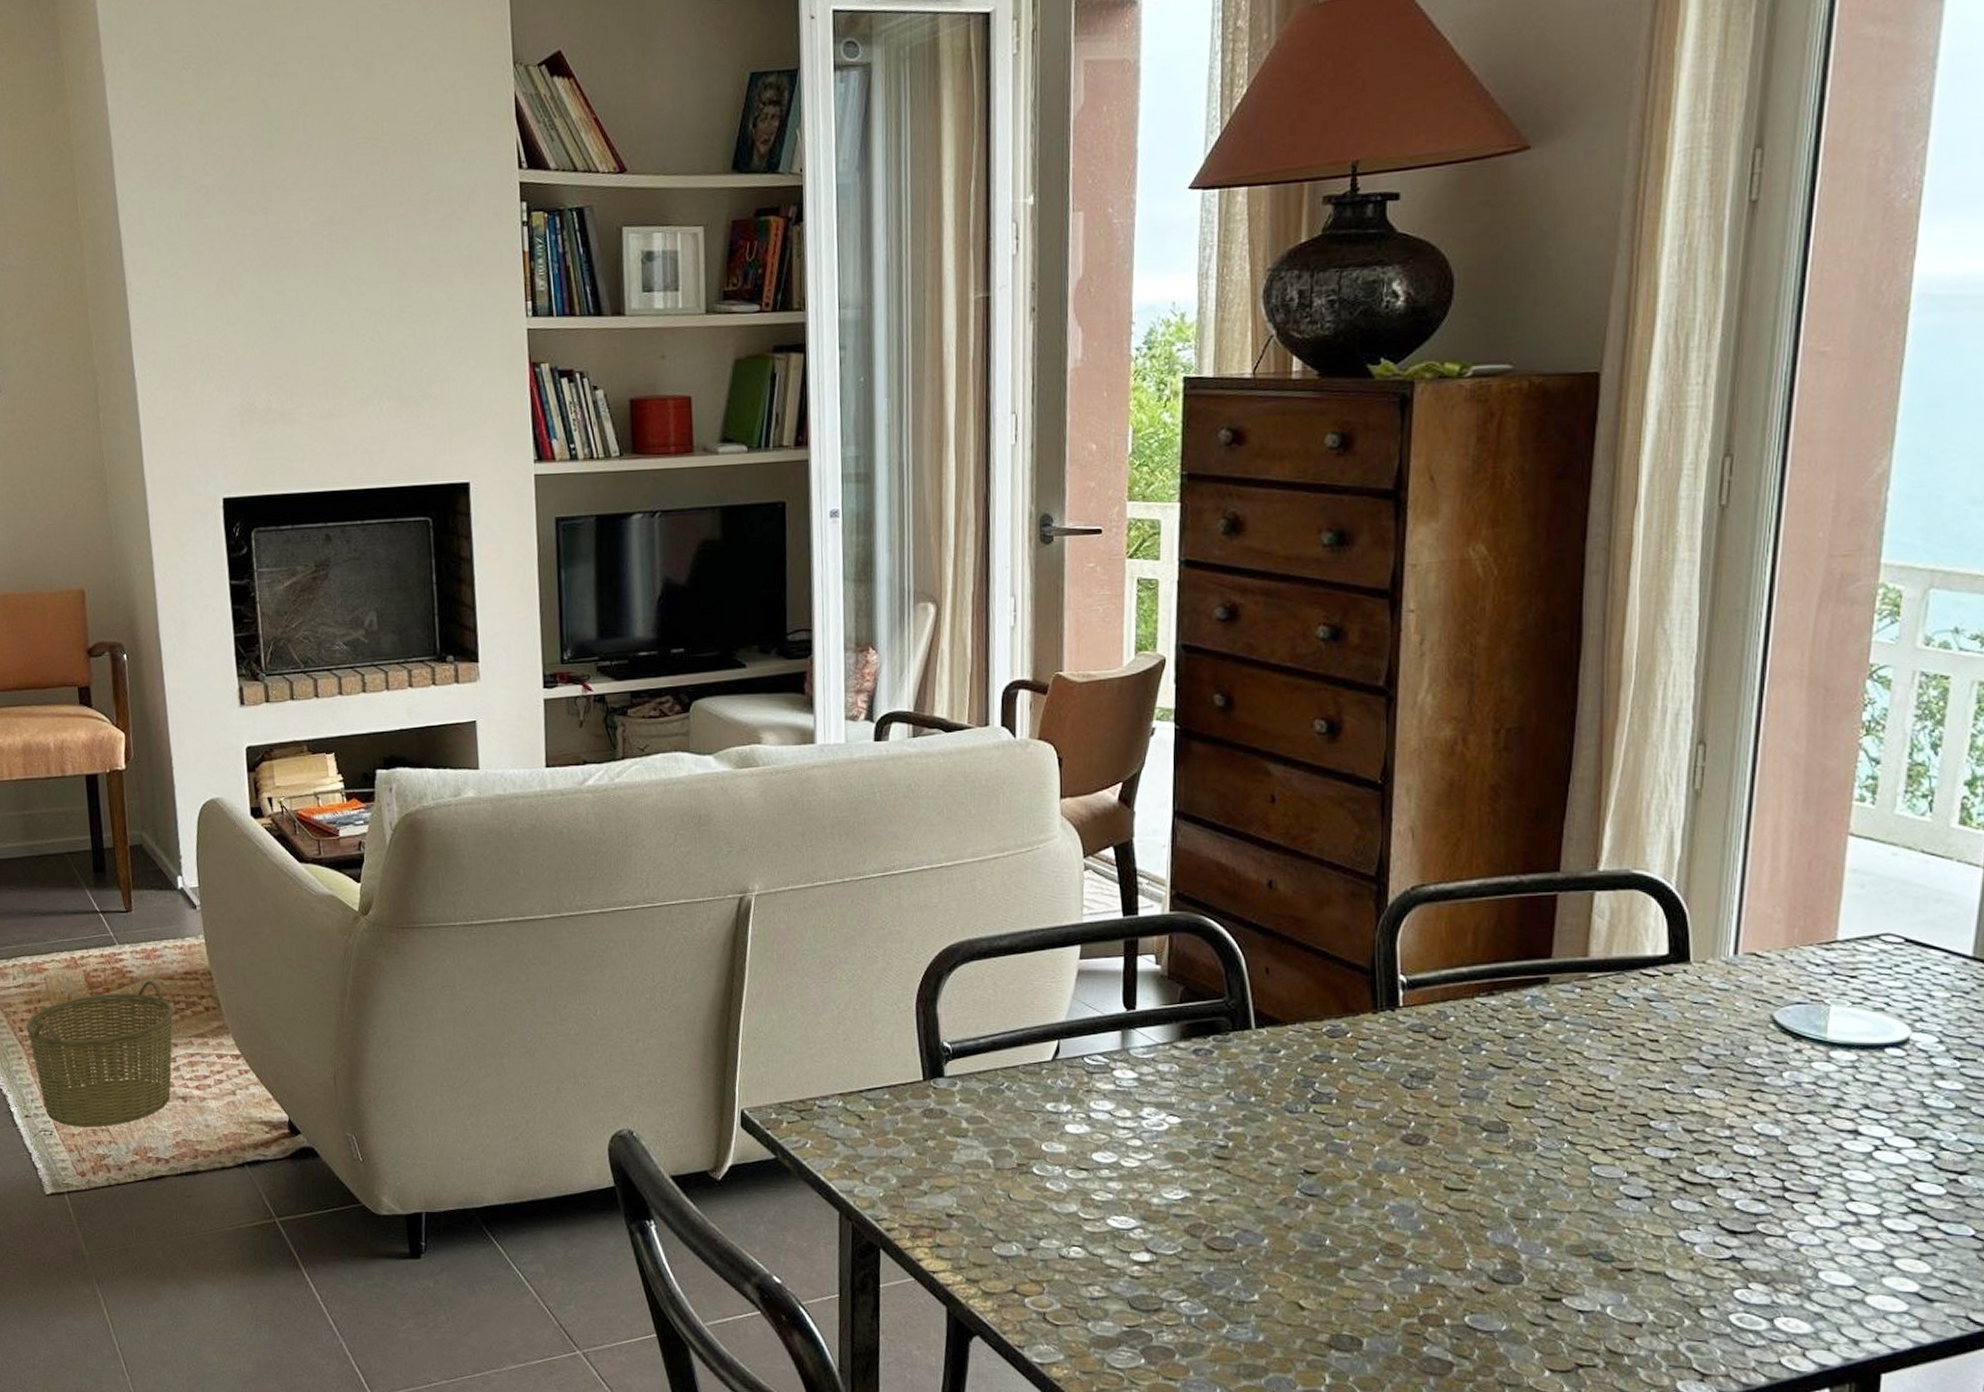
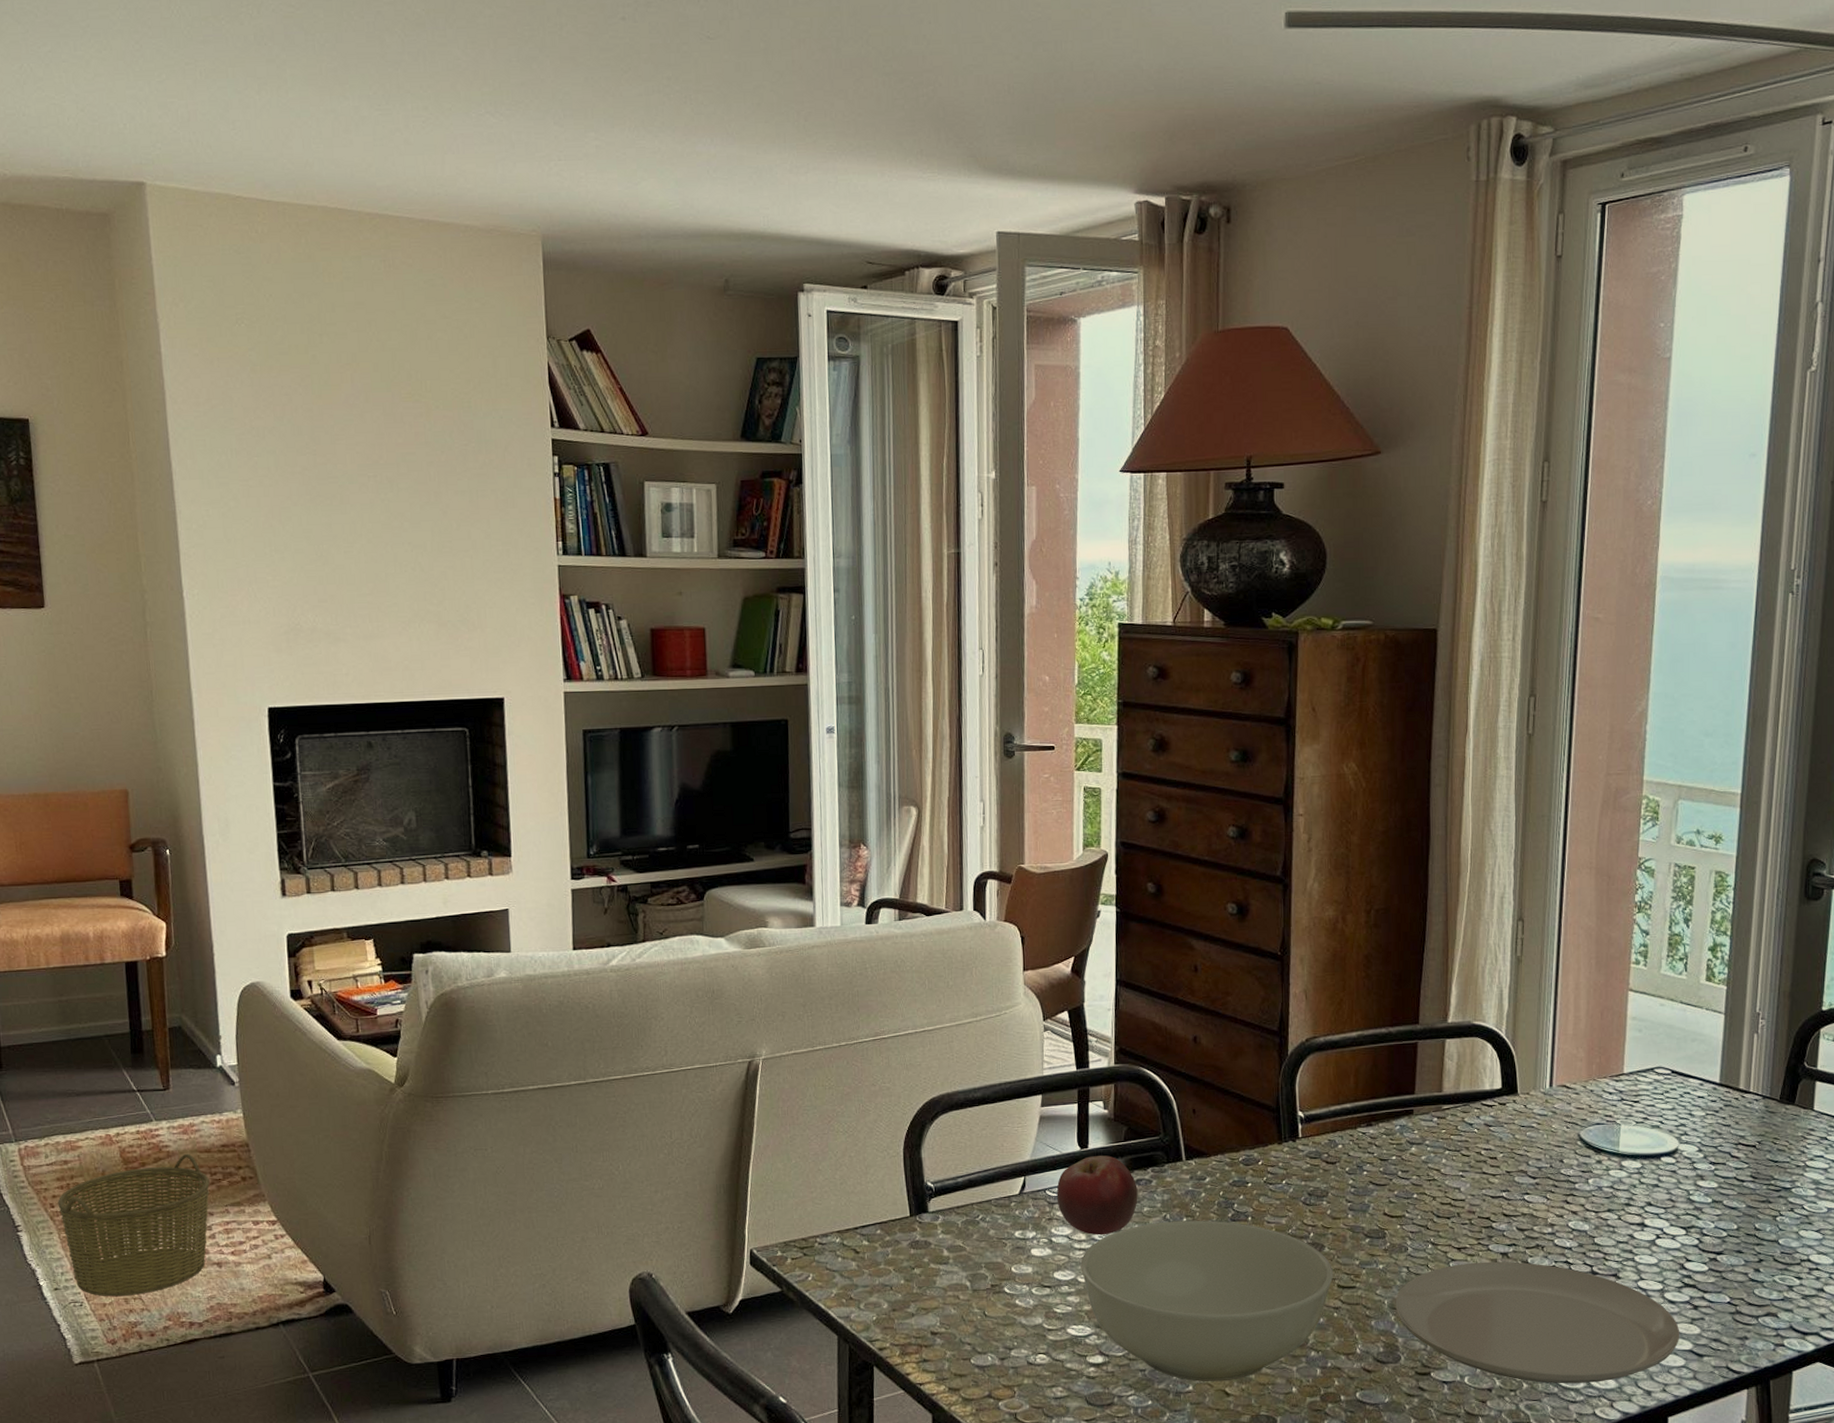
fruit: none [1096,1019,1196,1113] -> present [1056,1155,1138,1235]
bowl: none [1124,1100,1440,1293] -> present [1080,1220,1334,1382]
plate: none [1518,1168,1903,1325] -> present [1395,1261,1680,1384]

